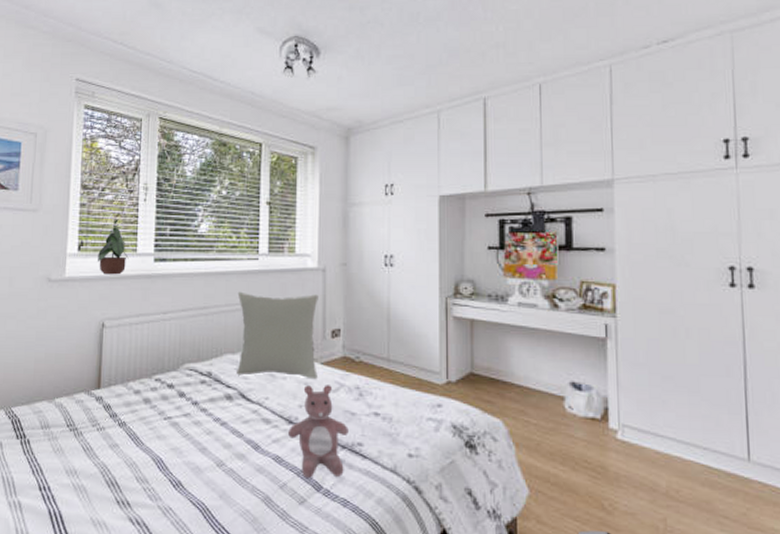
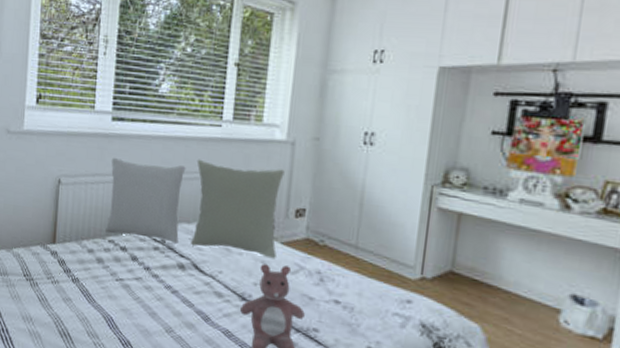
potted plant: present [98,219,129,275] -> none [55,72,86,132]
pillow: none [150,296,228,375] -> present [104,157,186,244]

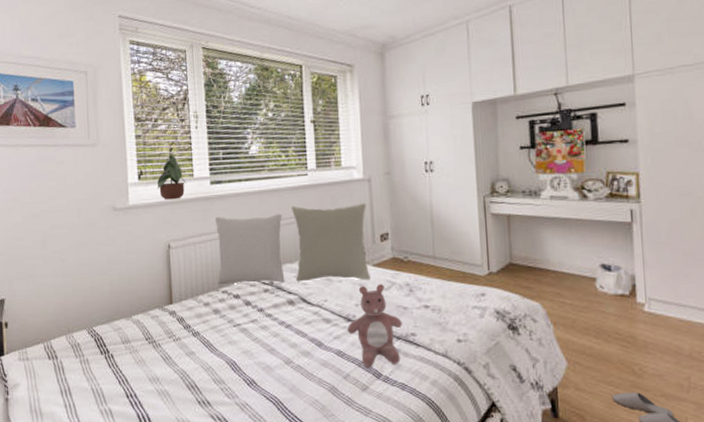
potted plant: none [55,72,86,132] -> present [157,147,187,200]

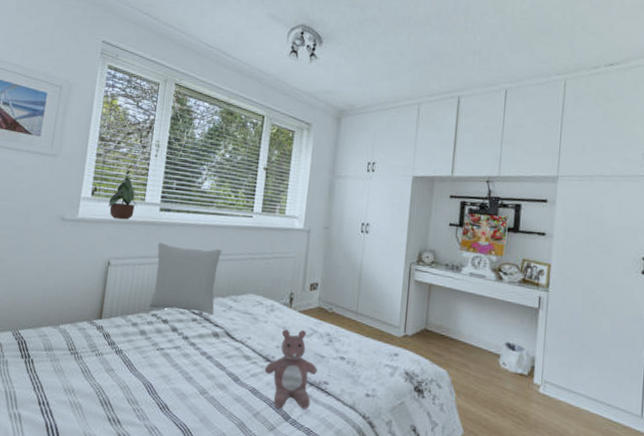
pillow: present [291,203,371,282] -> none [224,243,302,325]

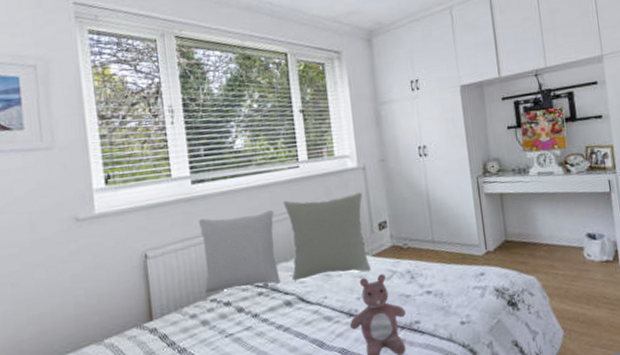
potted plant: present [109,170,137,220] -> none [128,146,164,205]
pillow: none [224,243,302,325] -> present [283,192,371,281]

